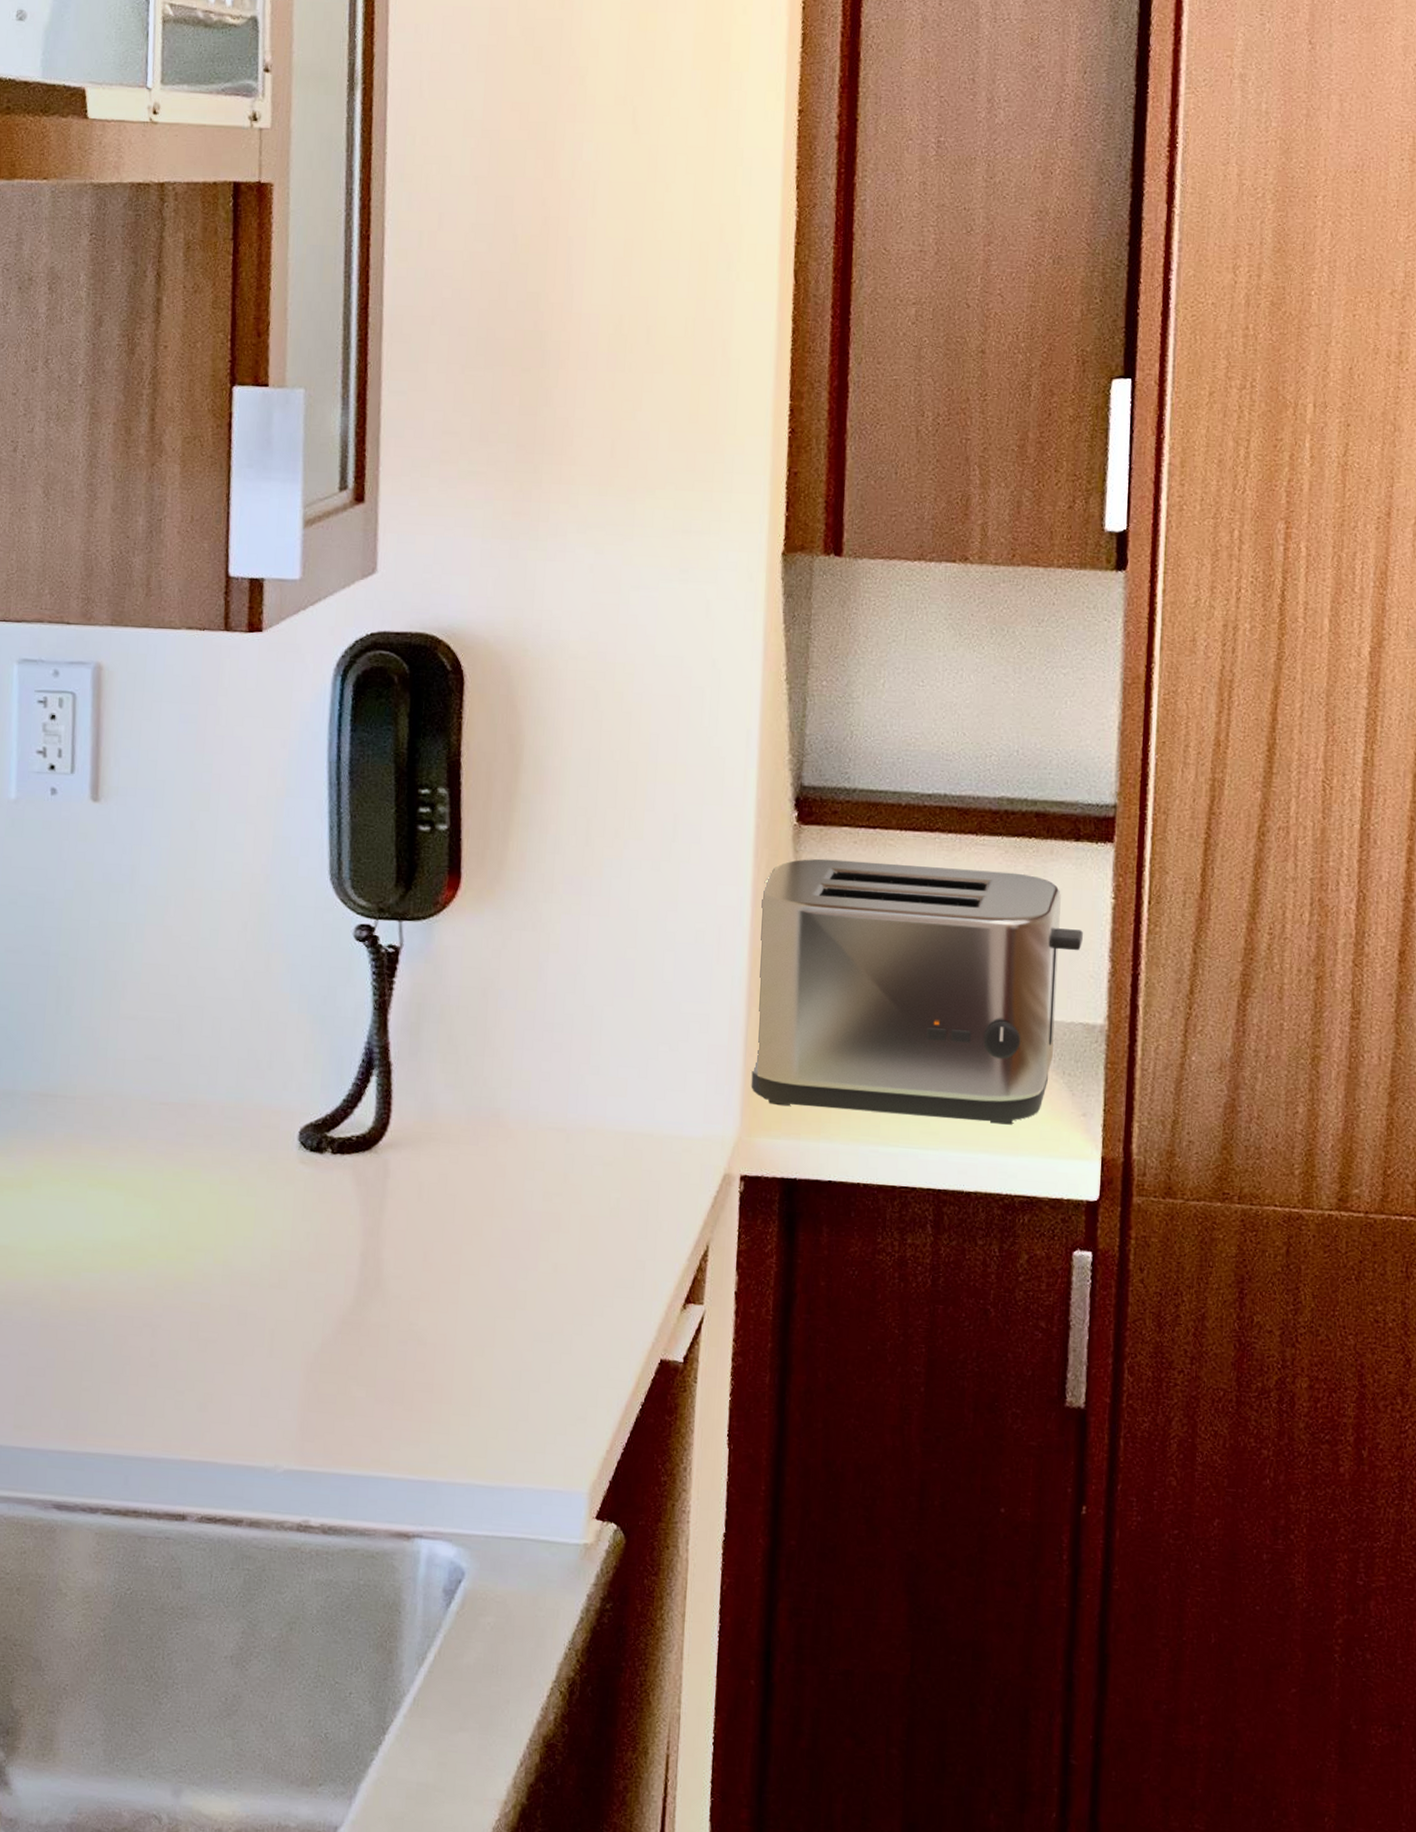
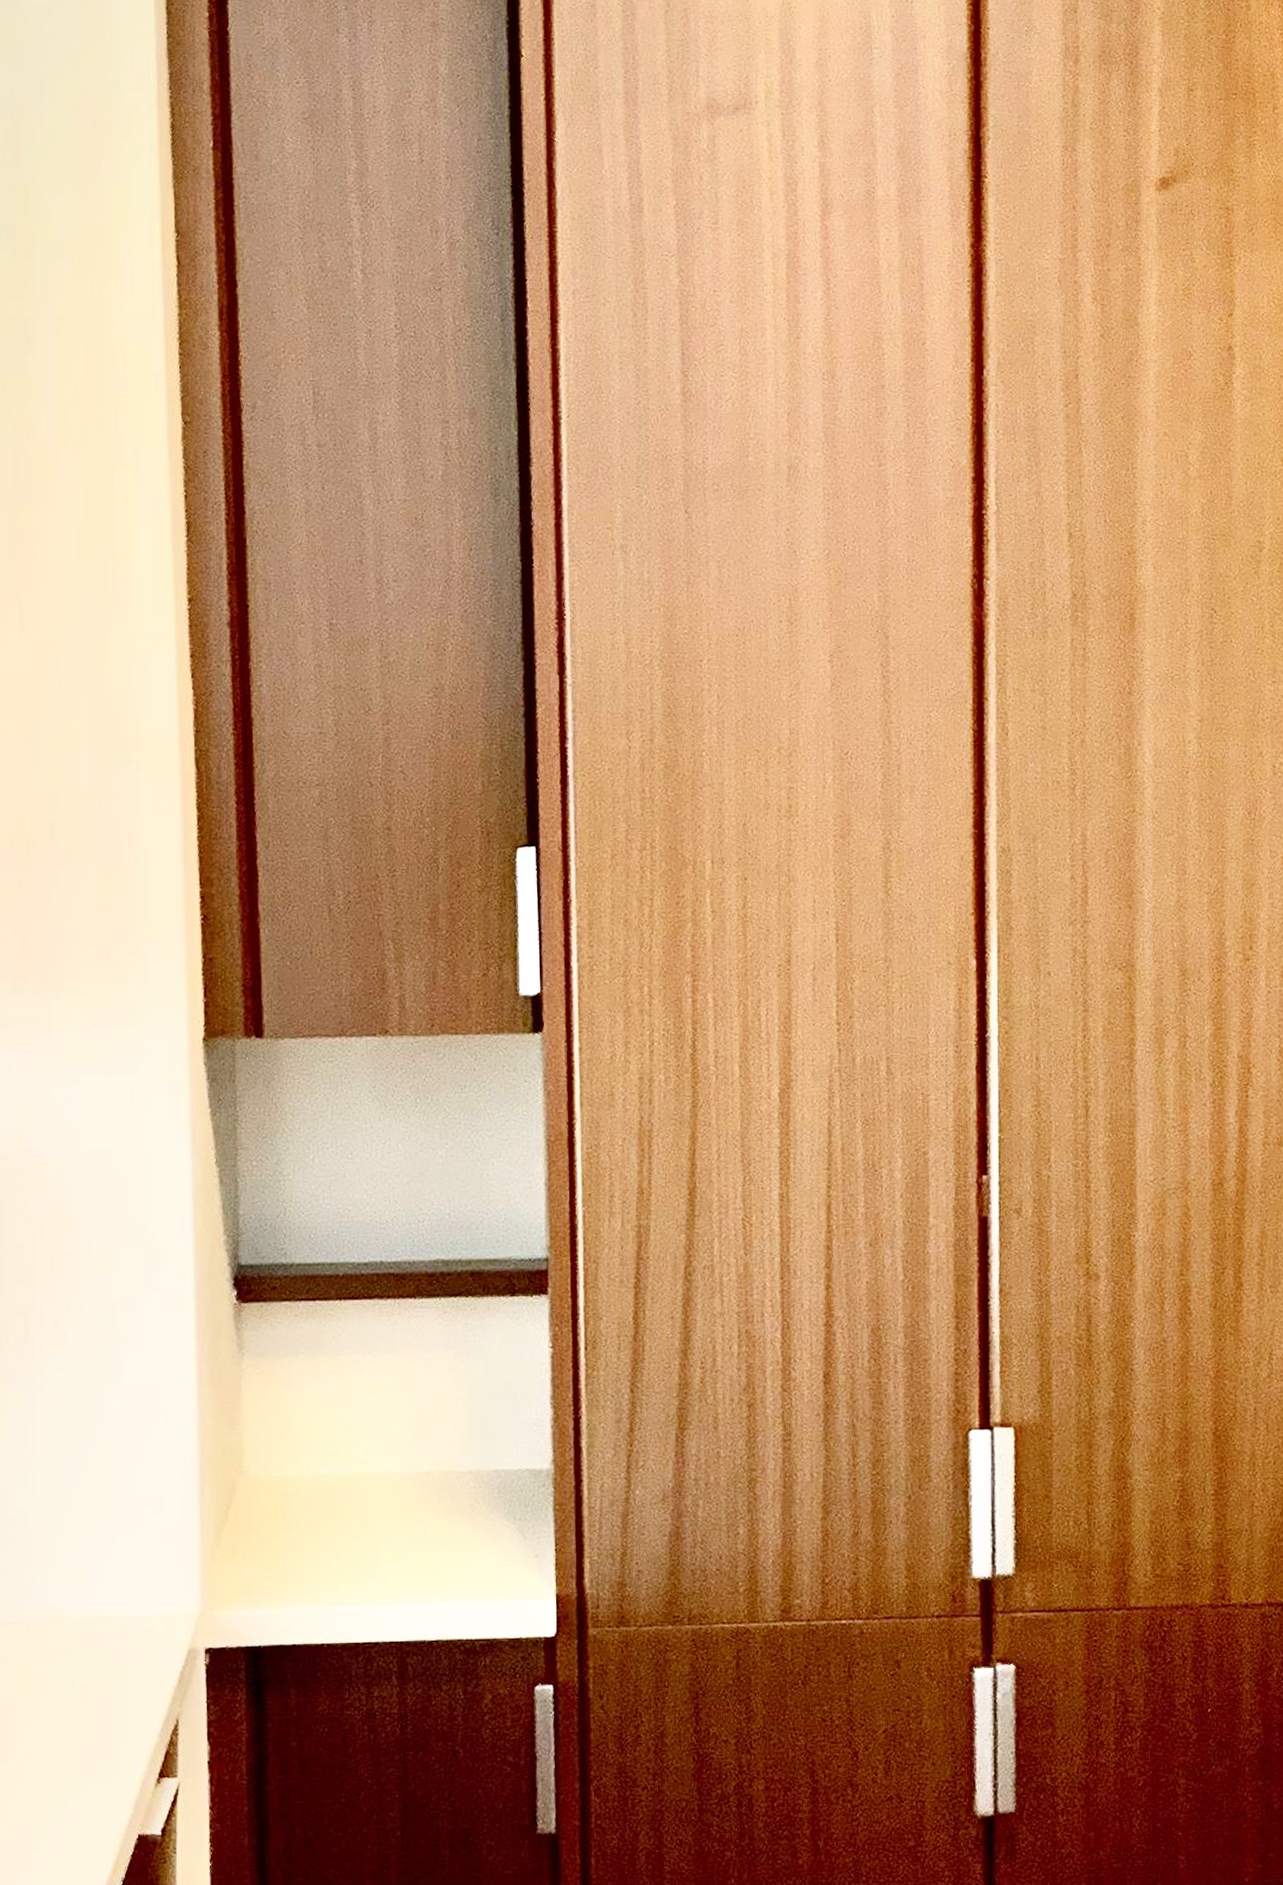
toaster: present [750,858,1083,1125] -> none [207,1331,524,1577]

